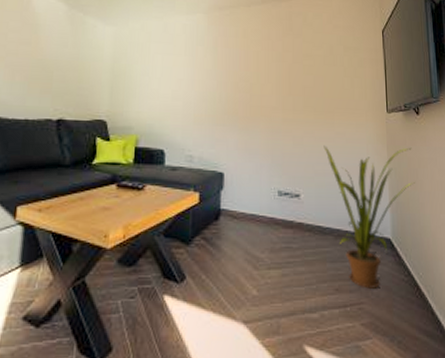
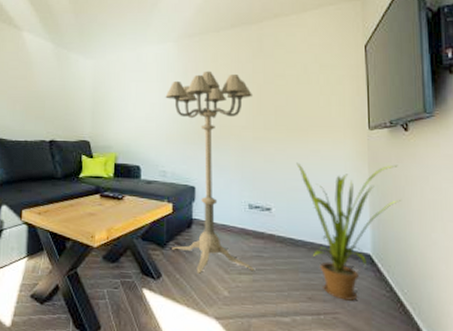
floor lamp: none [193,46,283,272] -> present [165,71,254,274]

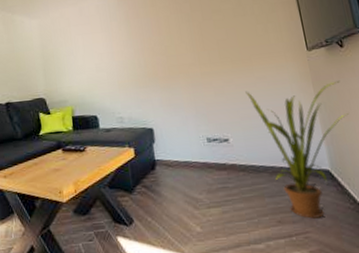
floor lamp: present [165,71,254,274] -> none [111,14,222,214]

